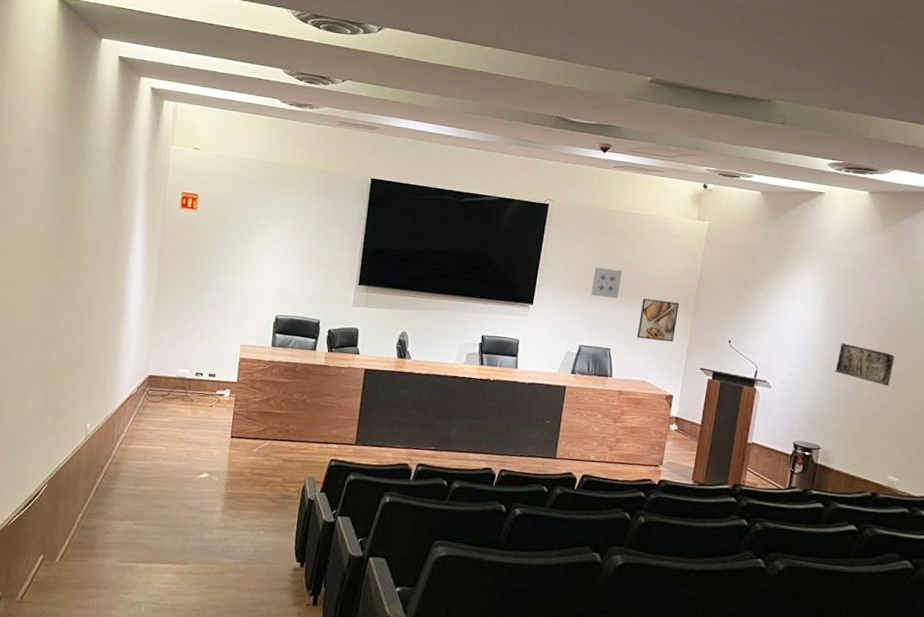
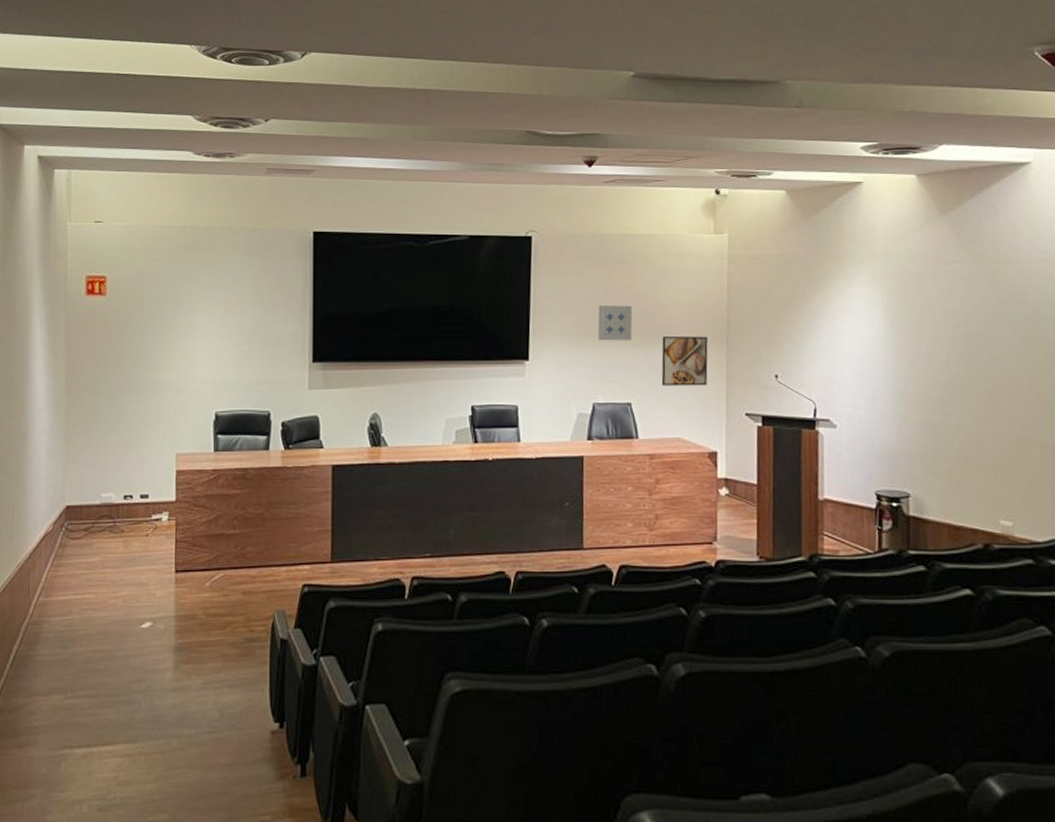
relief sculpture: present [834,343,895,386] -> none [911,362,983,407]

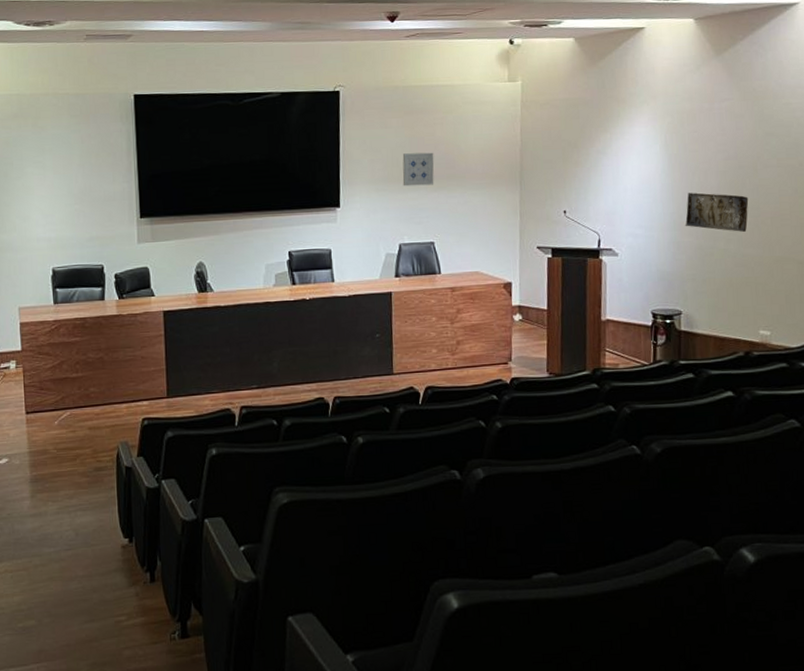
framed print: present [661,336,708,386] -> none [461,178,503,225]
relief sculpture: none [911,362,983,407] -> present [684,192,749,232]

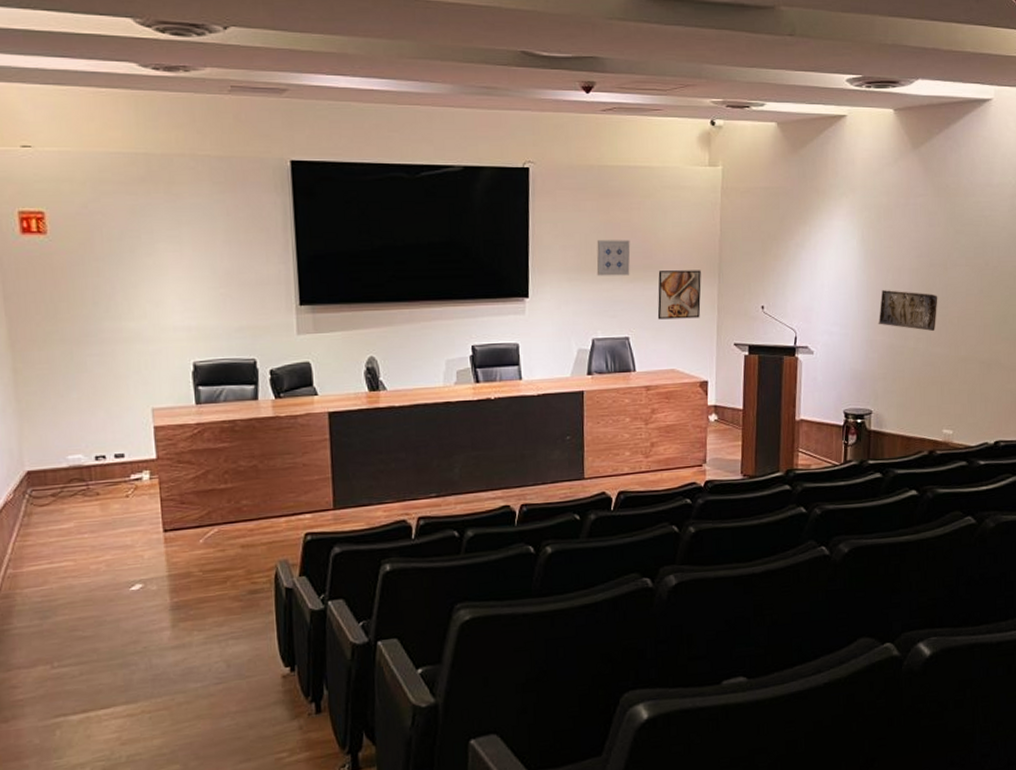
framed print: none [461,178,503,225] -> present [657,270,701,320]

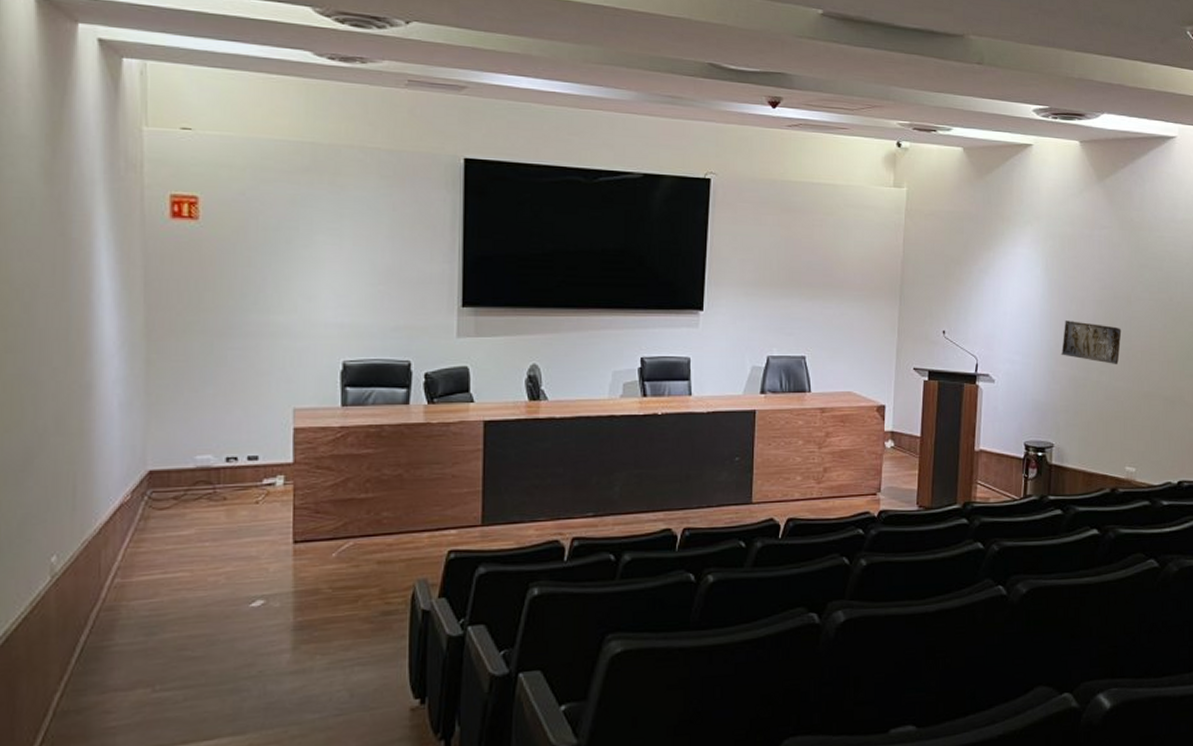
wall art: present [596,240,631,276] -> none [775,255,811,293]
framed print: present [657,270,701,320] -> none [836,290,882,340]

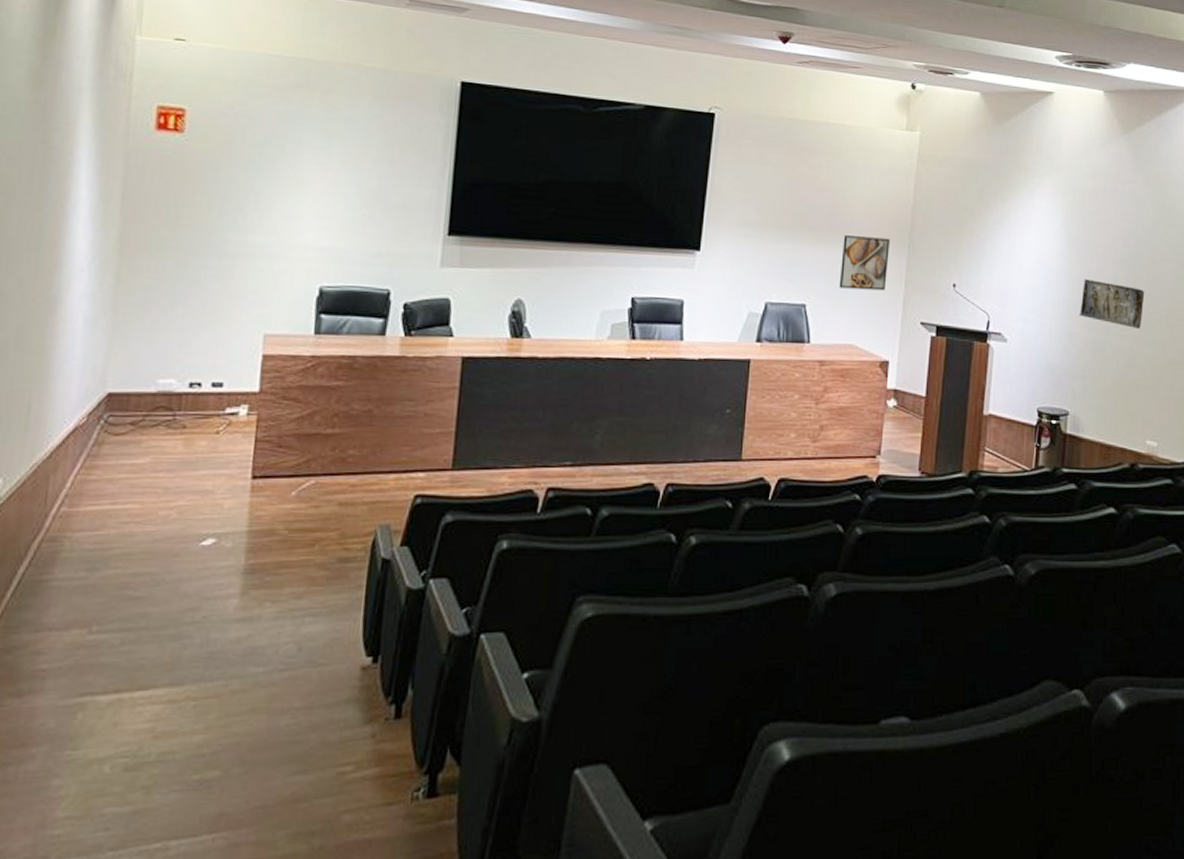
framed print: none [836,290,882,340] -> present [839,235,890,291]

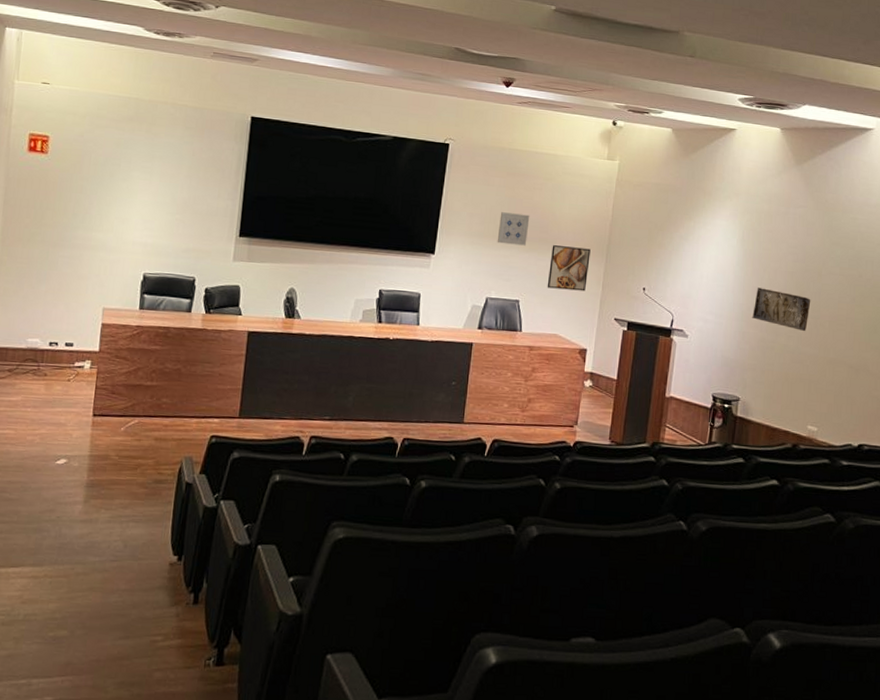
wall art: none [776,196,816,237] -> present [497,212,530,246]

